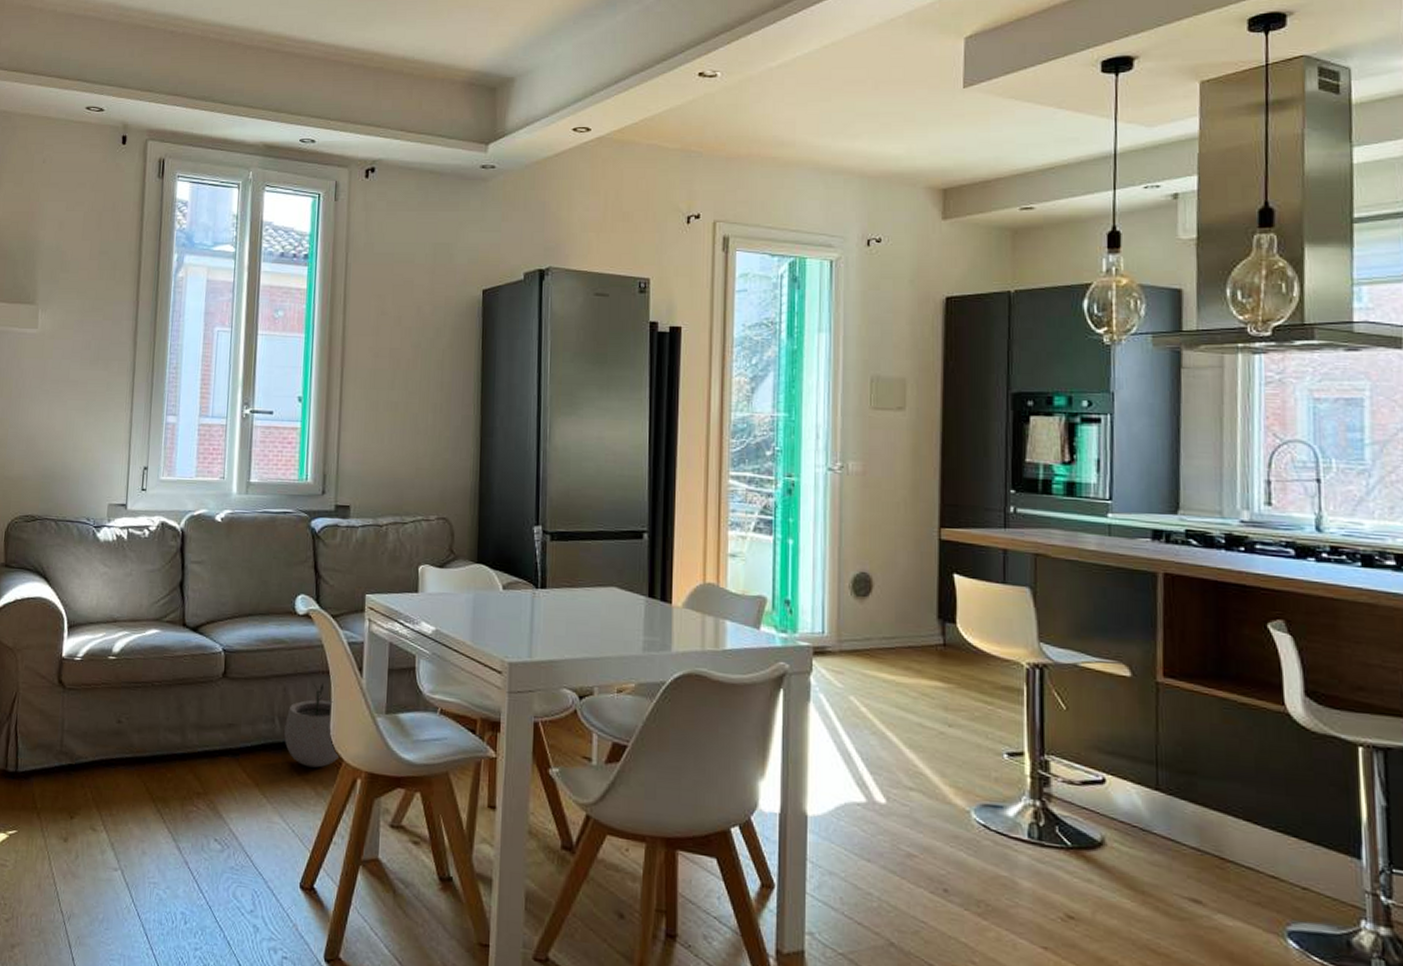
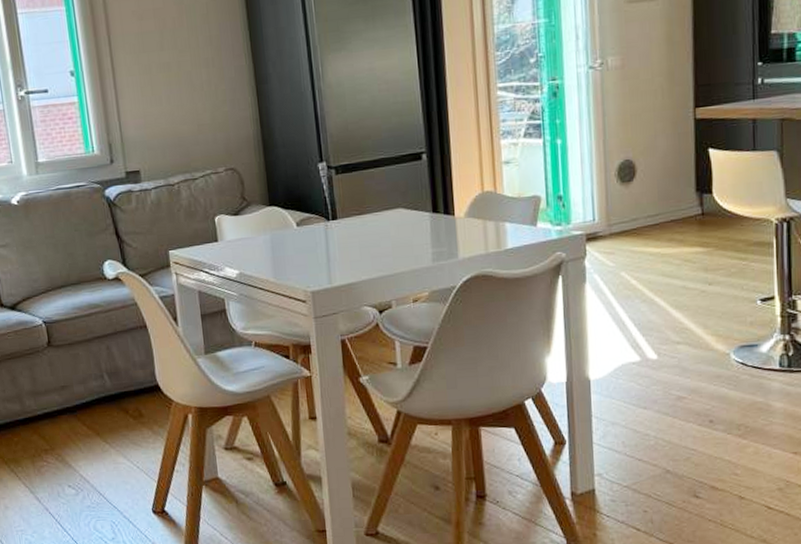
plant pot: present [284,683,341,768] -> none [113,337,170,412]

